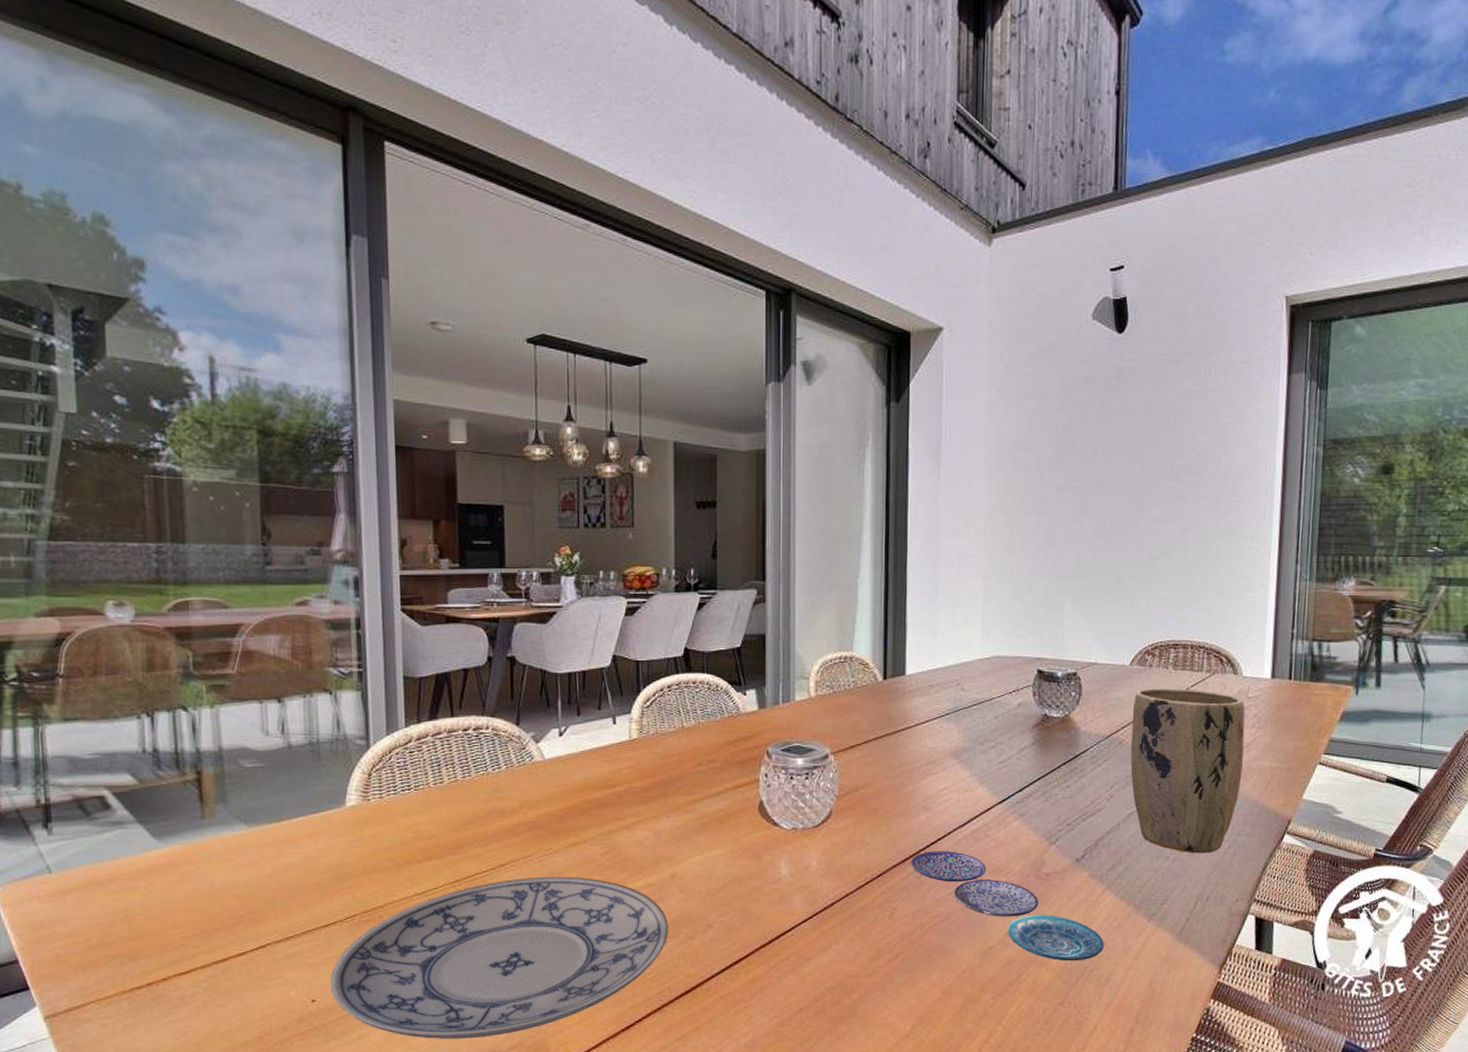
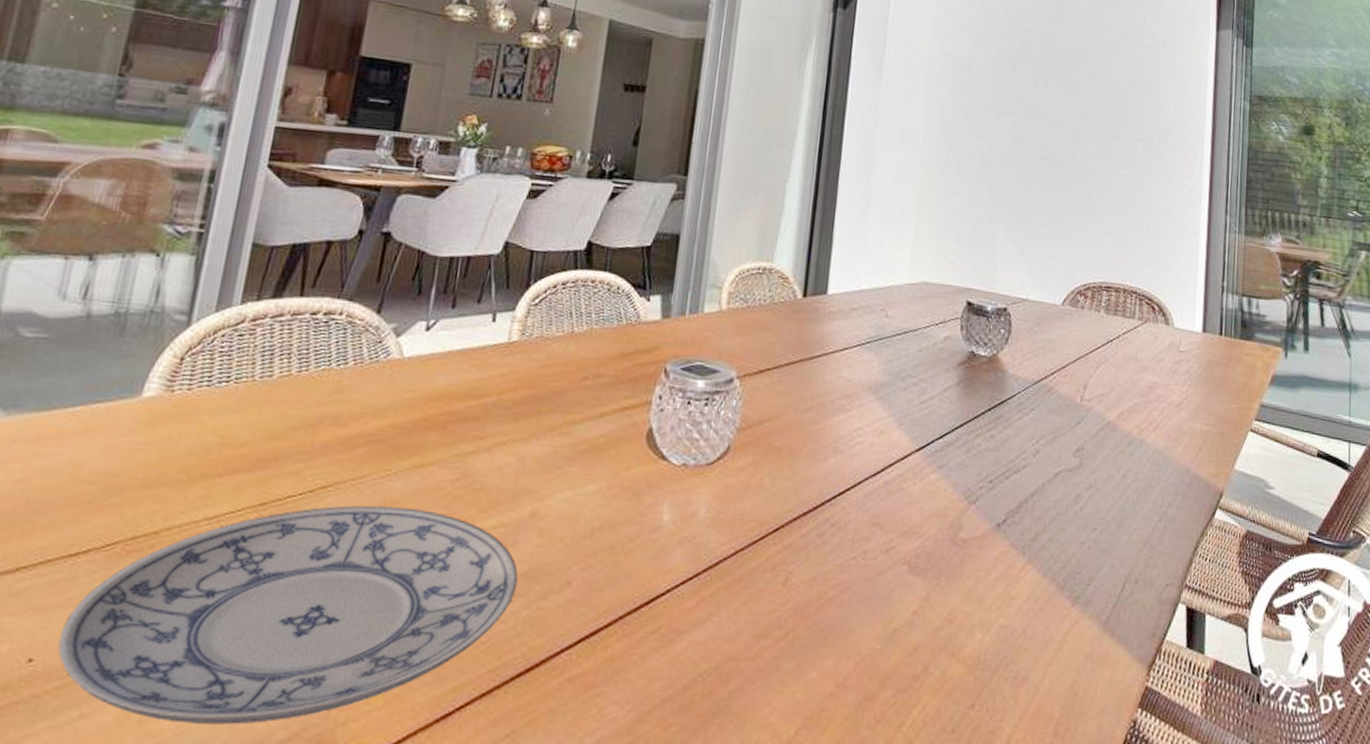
plate: present [911,851,1104,962] -> none [813,503,1023,652]
plant pot: present [1130,688,1245,854] -> none [1058,332,1177,527]

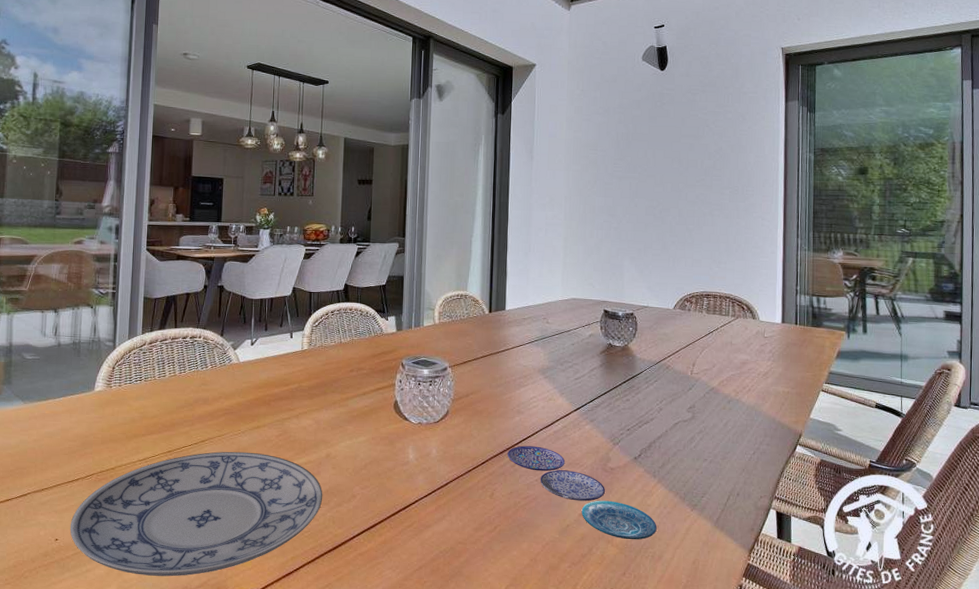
plate: none [813,503,1023,652] -> present [507,445,657,540]

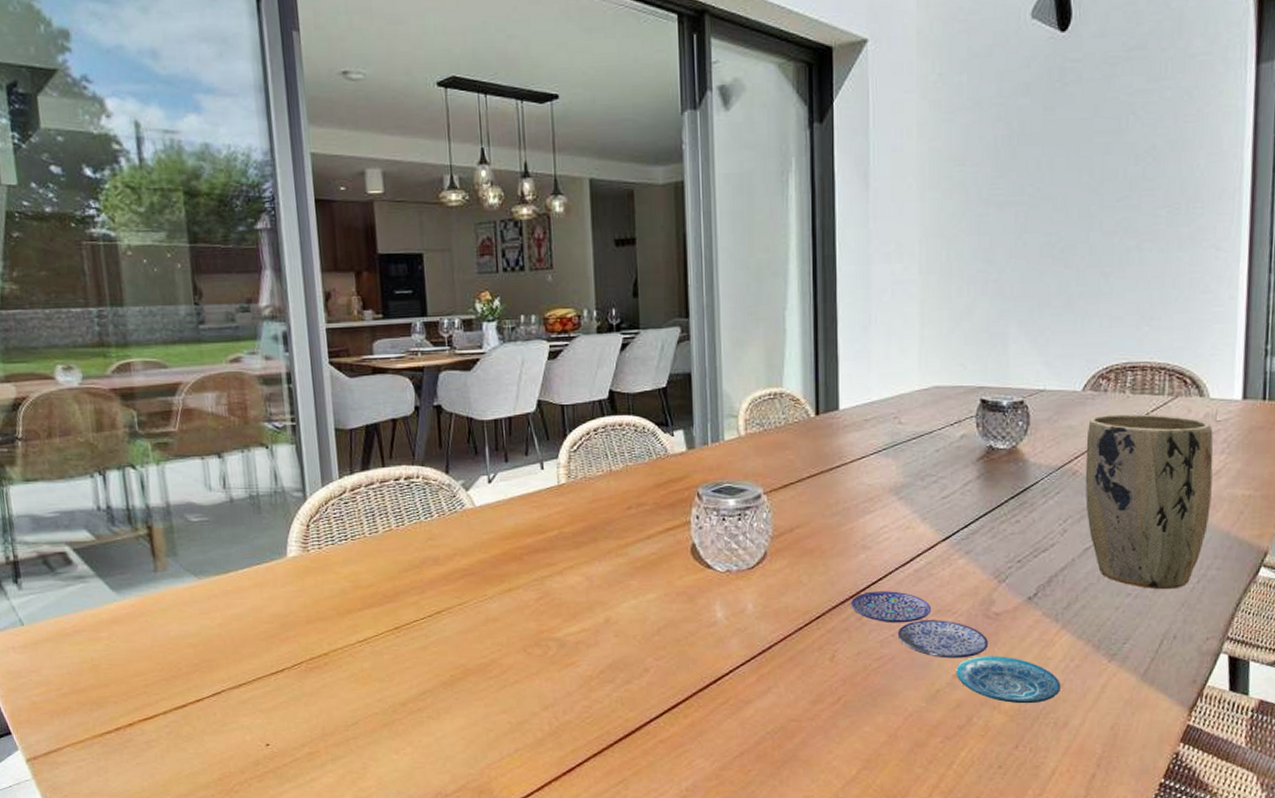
plate: present [70,451,323,577] -> none [281,622,606,782]
plant pot: none [675,327,763,458] -> present [1085,414,1214,590]

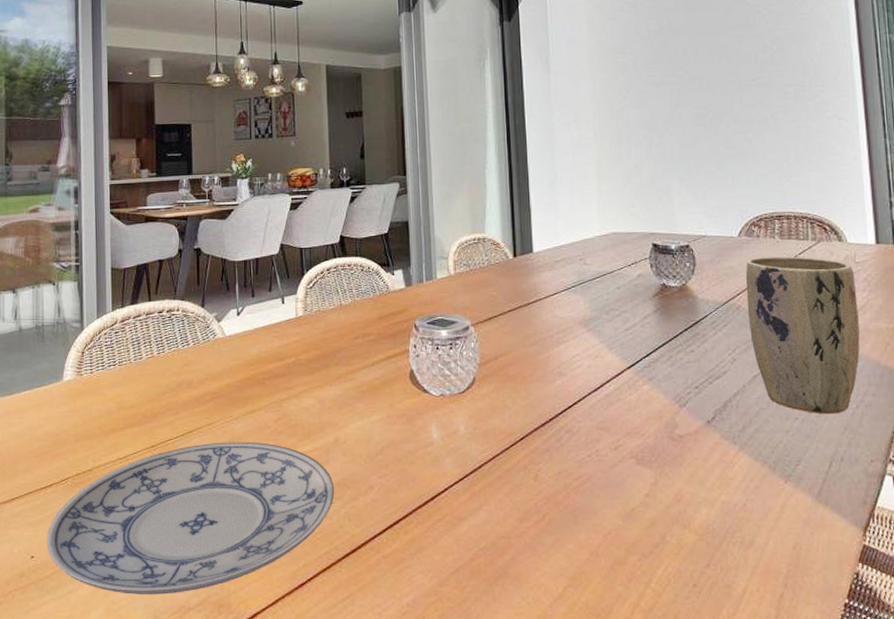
plate: none [281,622,606,782] -> present [46,441,335,595]
plate: present [851,591,1061,704] -> none [551,414,744,523]

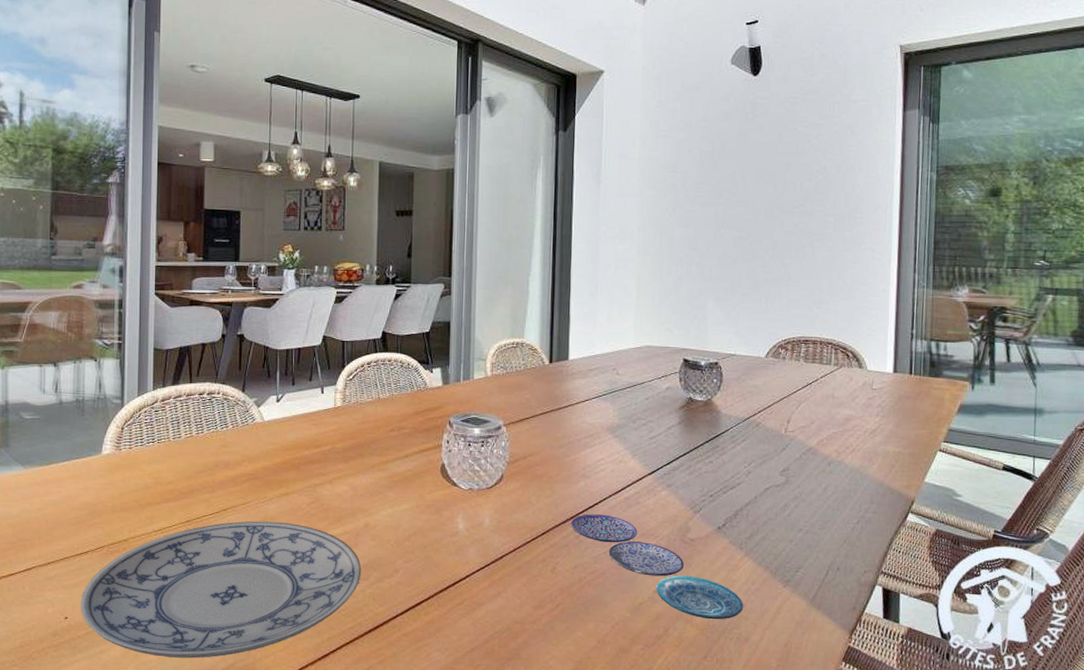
plate: none [551,414,744,523] -> present [571,514,743,620]
plant pot: present [745,256,860,415] -> none [766,378,870,528]

